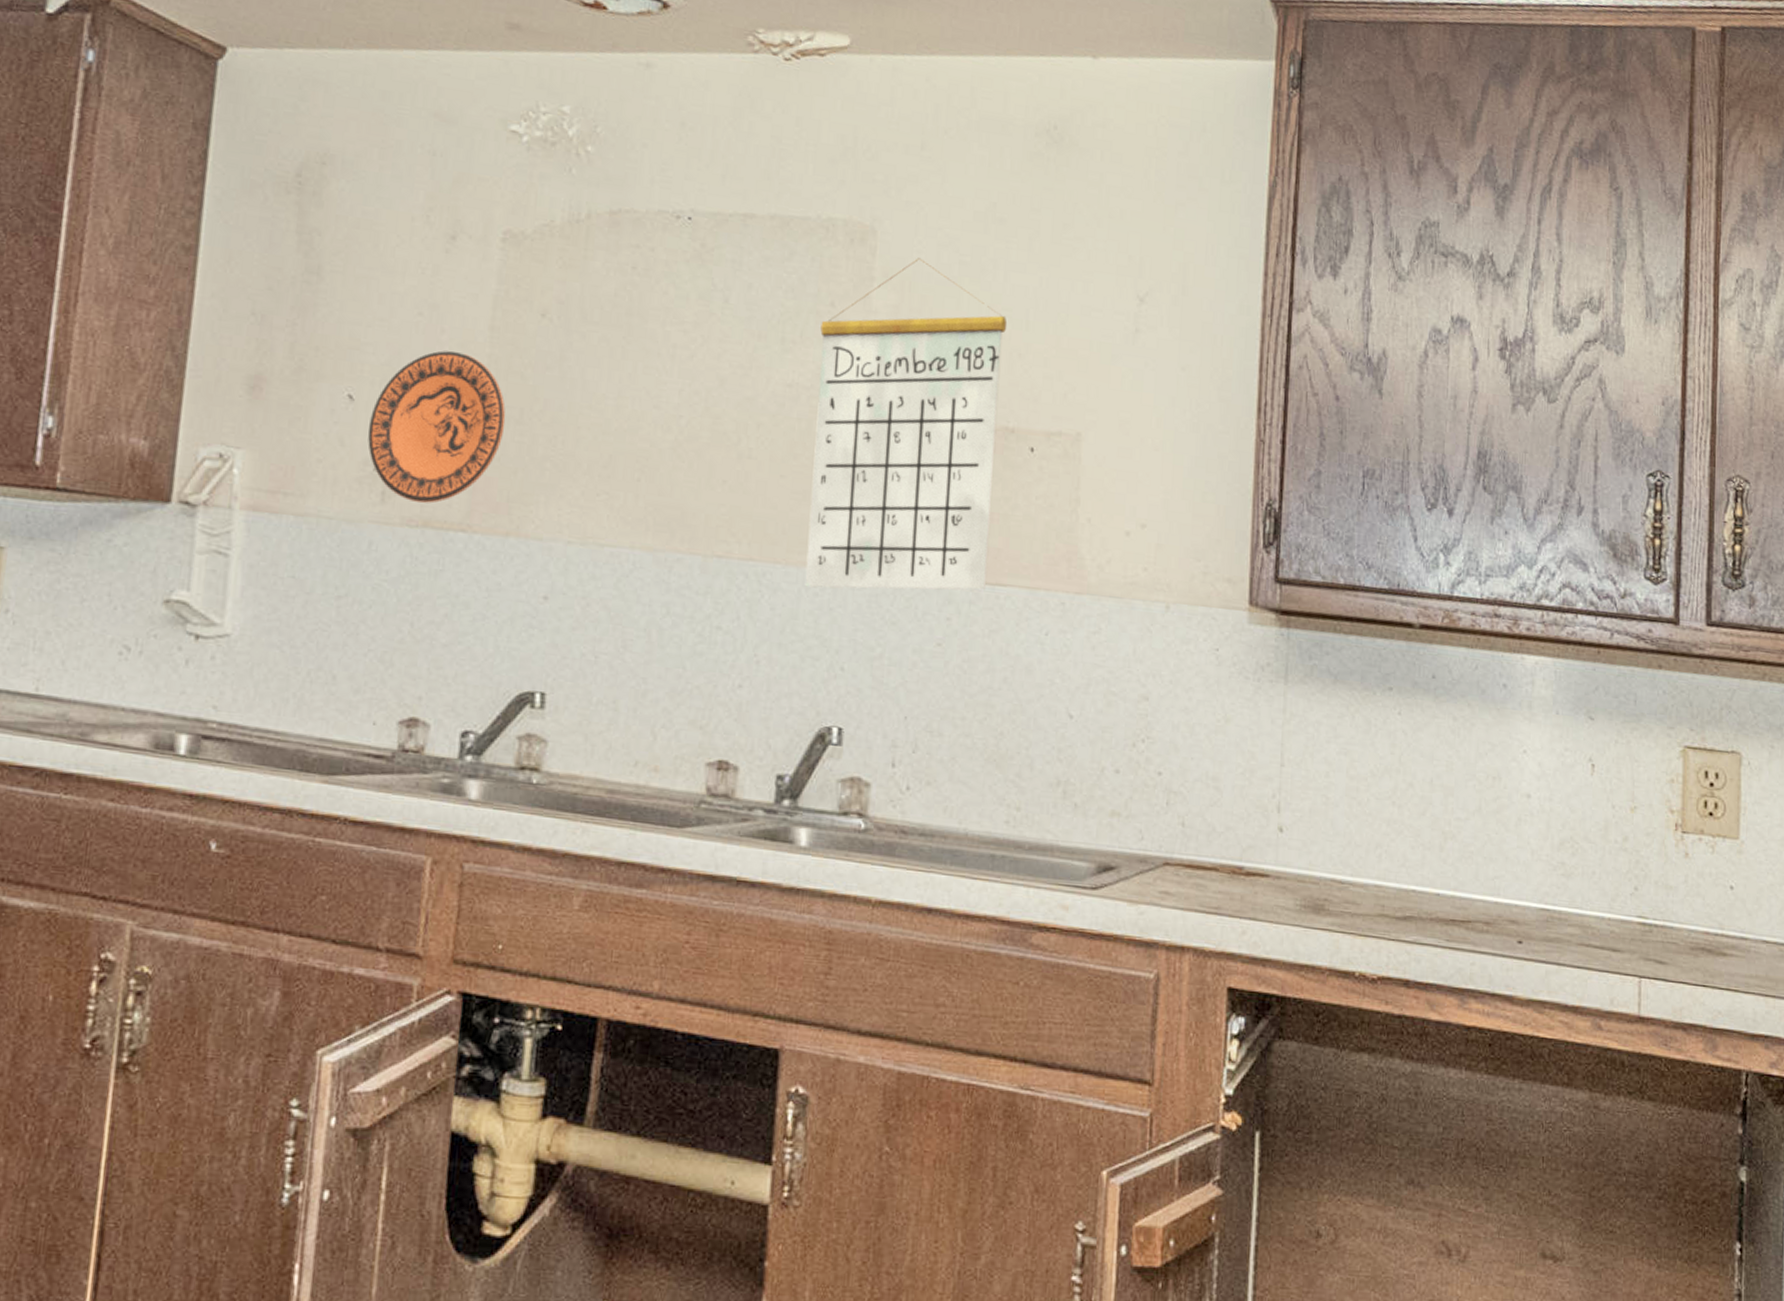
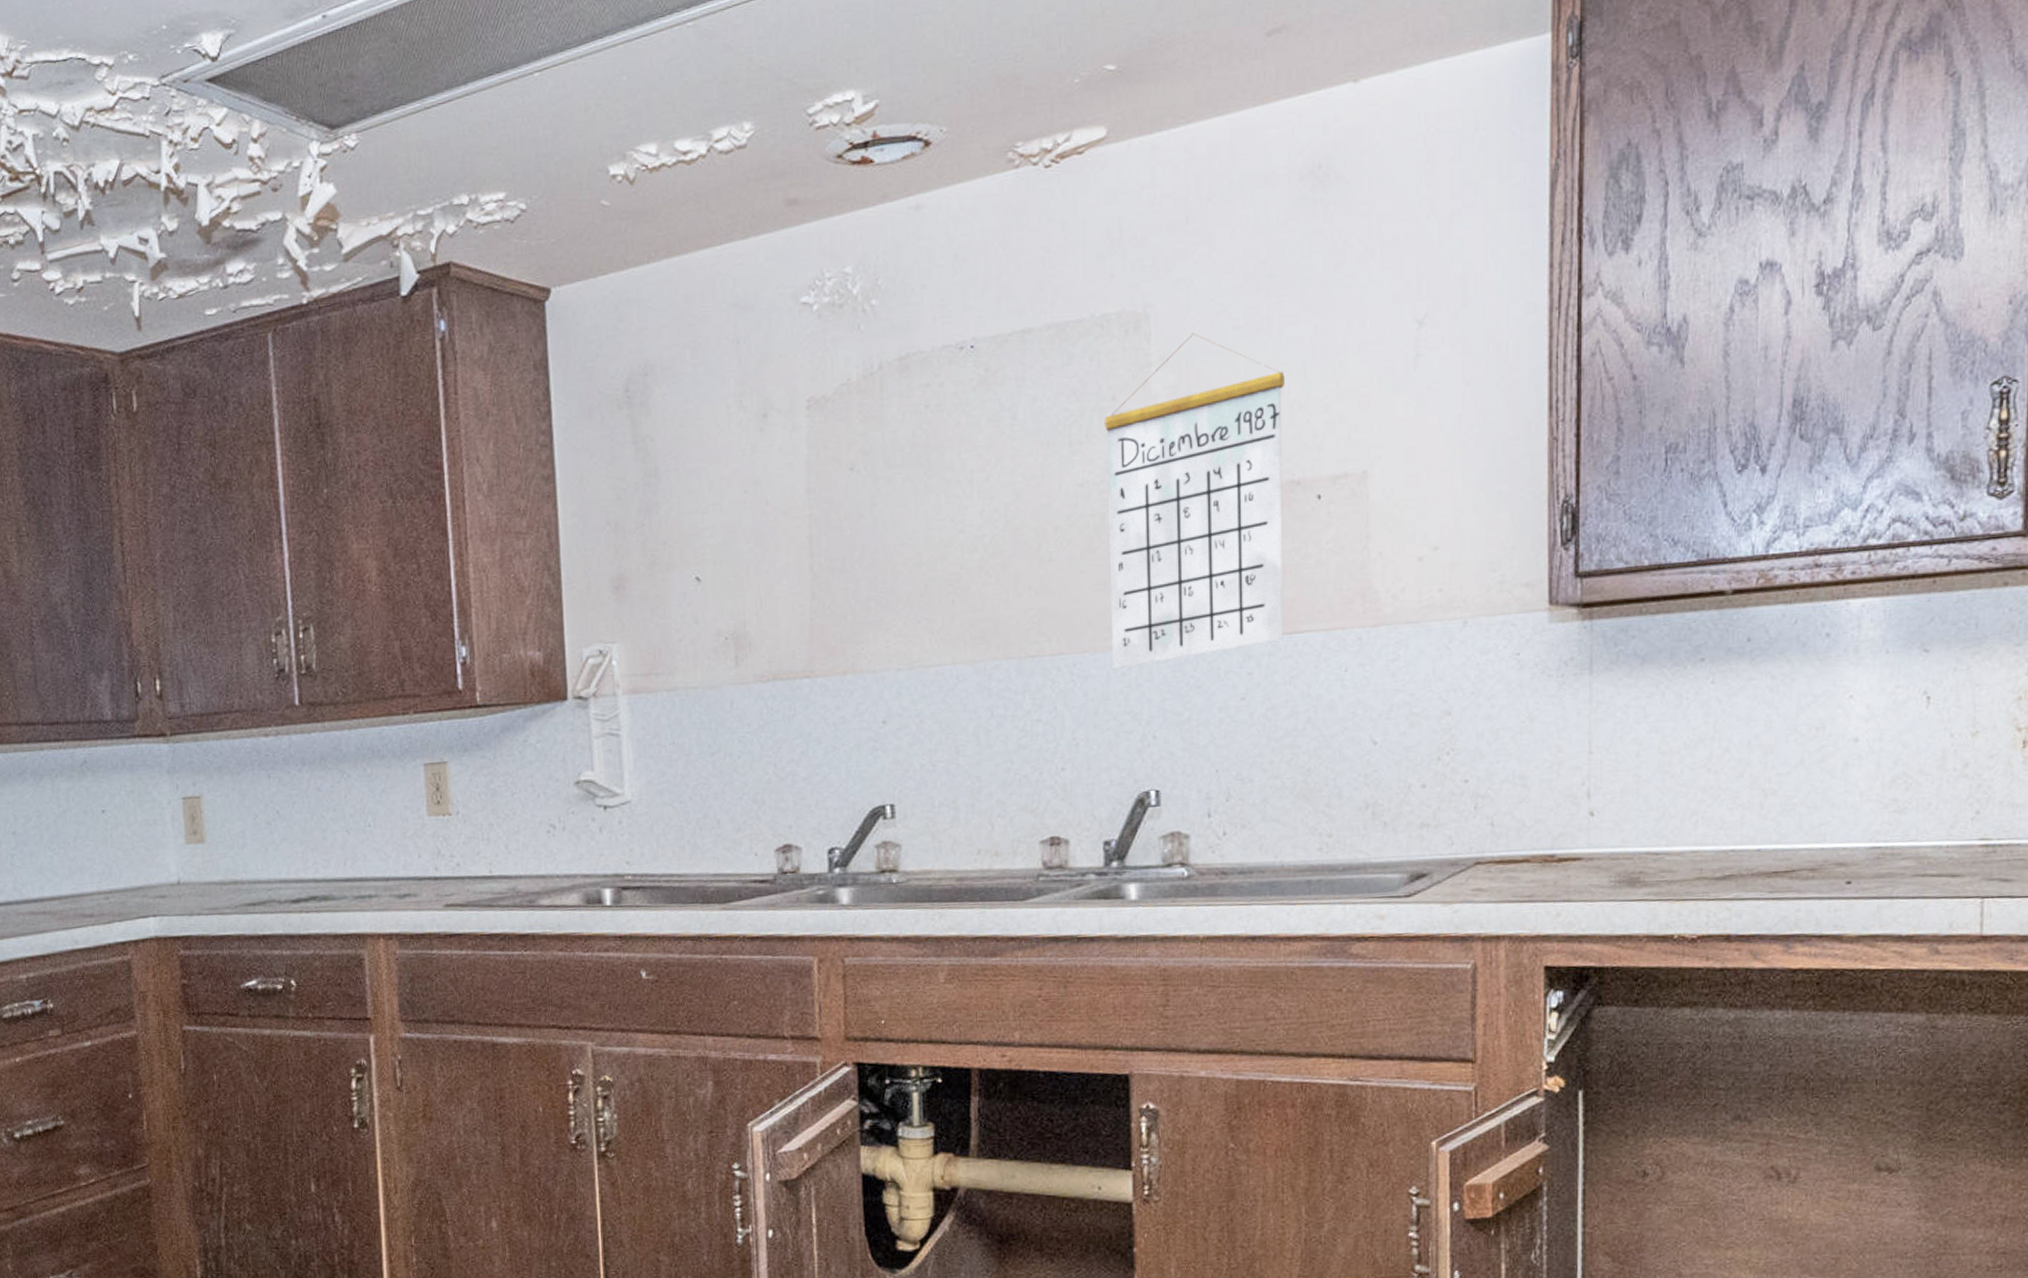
decorative plate: present [368,351,506,503] -> none [717,519,831,660]

